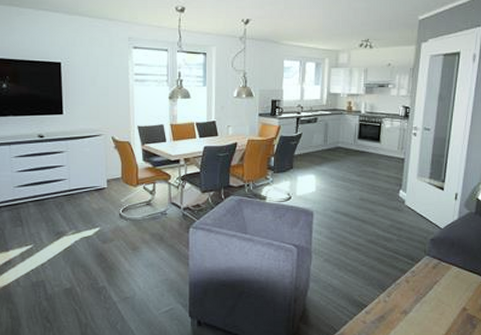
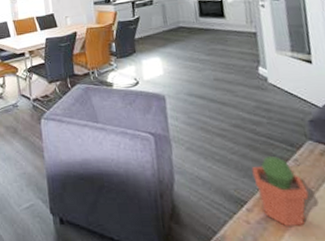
succulent plant: none [376,267,417,325] -> present [251,155,309,226]

